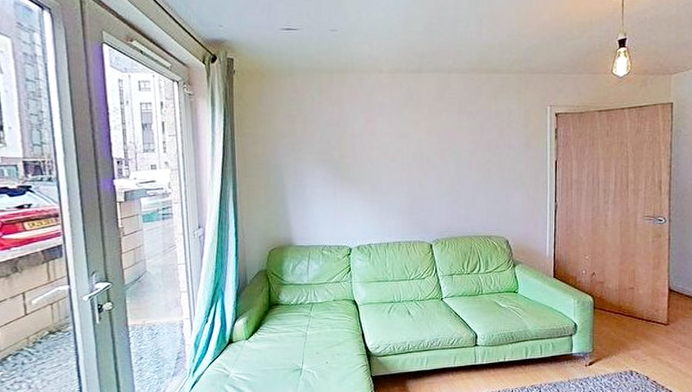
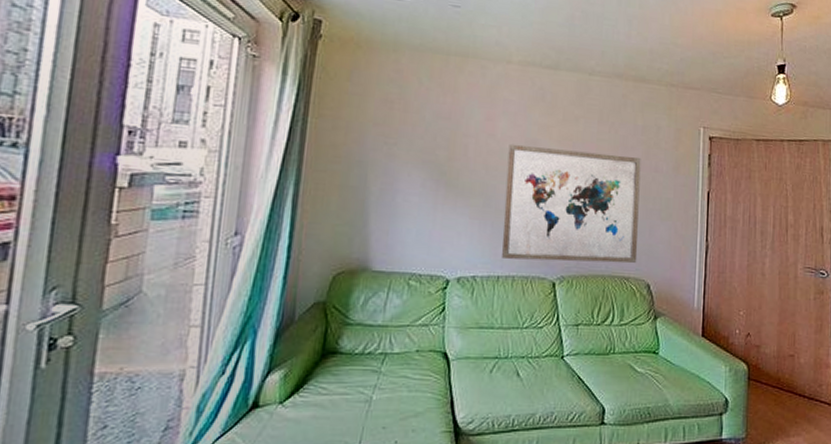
wall art: none [387,138,497,229] -> present [502,143,641,264]

